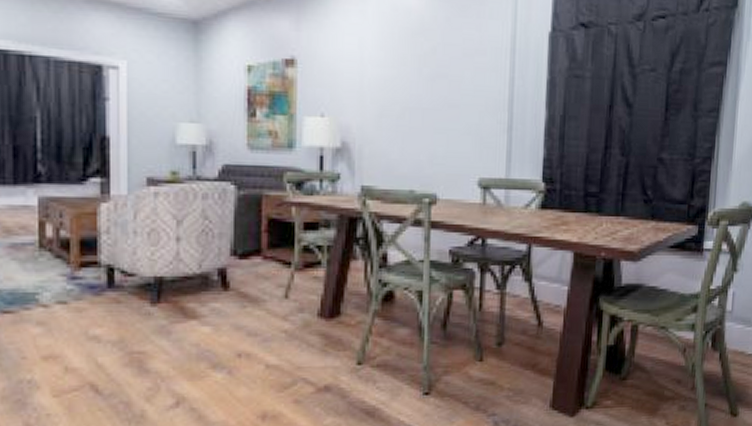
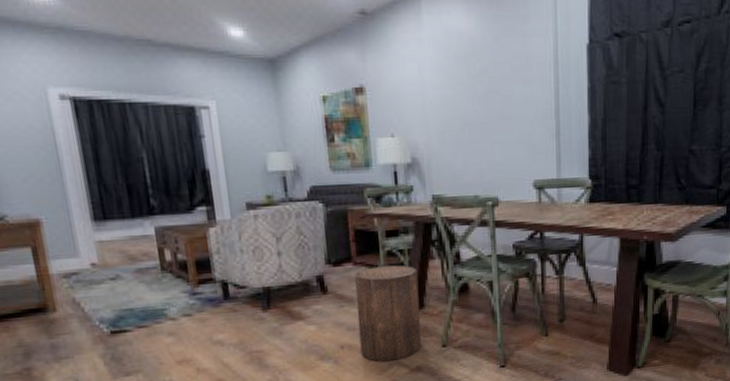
stool: none [260,263,336,377] -> present [354,265,422,362]

